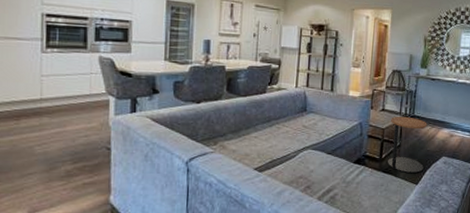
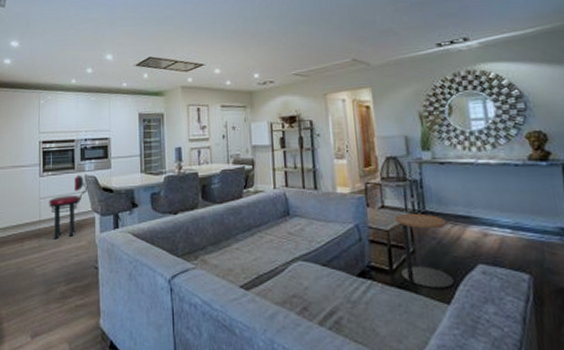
stool: none [53,55,102,119] -> present [49,174,88,240]

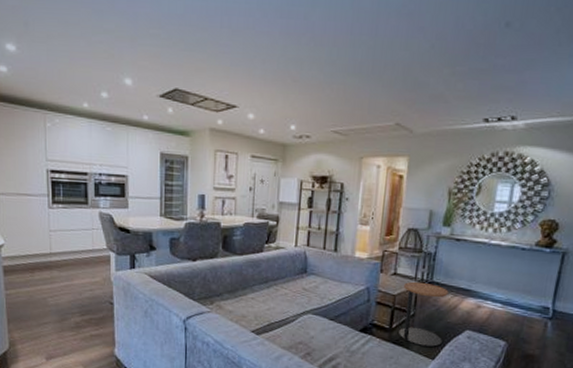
stool: present [49,174,88,240] -> none [60,210,103,273]

